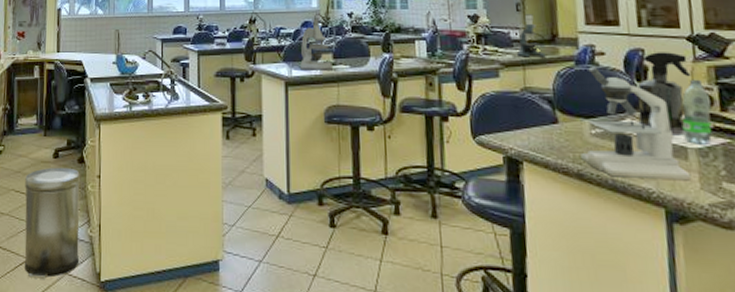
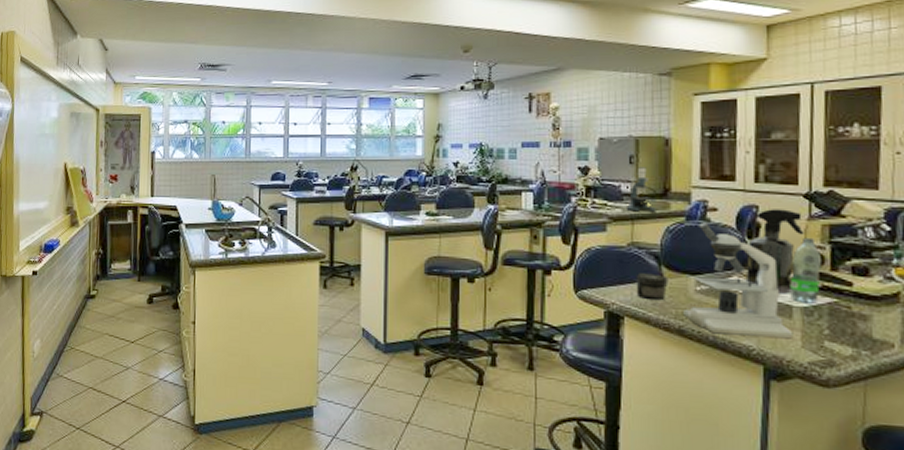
pedal bin: present [24,167,80,279] -> none [119,312,174,421]
microscope: present [300,18,333,70] -> none [402,167,435,221]
jar: none [531,118,564,145] -> present [635,273,669,301]

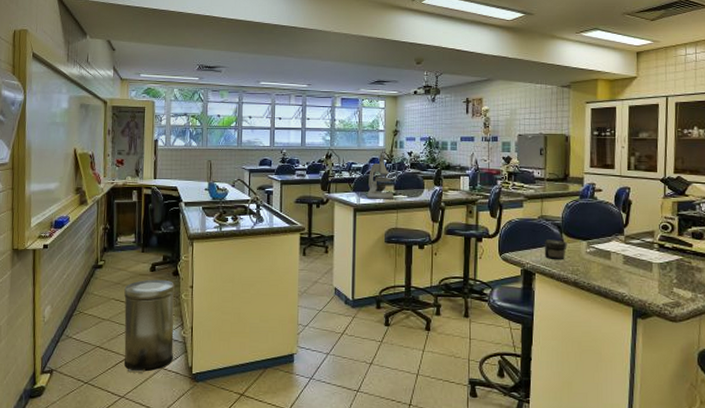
pedal bin: none [119,312,174,421] -> present [124,279,175,373]
microscope: none [402,167,435,221] -> present [367,155,393,199]
microscope: present [627,167,656,212] -> none [538,157,559,192]
microscope: present [683,222,794,339] -> none [578,200,653,287]
spray bottle: present [745,209,804,294] -> none [621,190,661,254]
bottle: present [790,237,823,304] -> none [651,211,673,260]

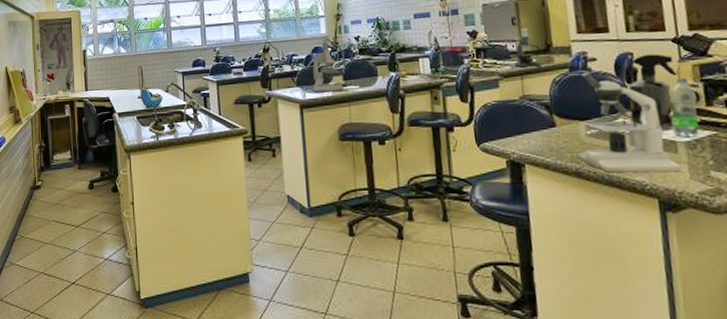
pedal bin: present [124,279,175,373] -> none [64,197,119,300]
microscope: none [538,157,559,192] -> present [514,27,542,68]
jar: present [544,239,567,260] -> none [530,122,562,147]
microscope: none [578,200,653,287] -> present [578,72,682,173]
spray bottle: none [621,190,661,254] -> present [629,54,678,131]
bottle: none [651,211,673,260] -> present [669,77,699,138]

